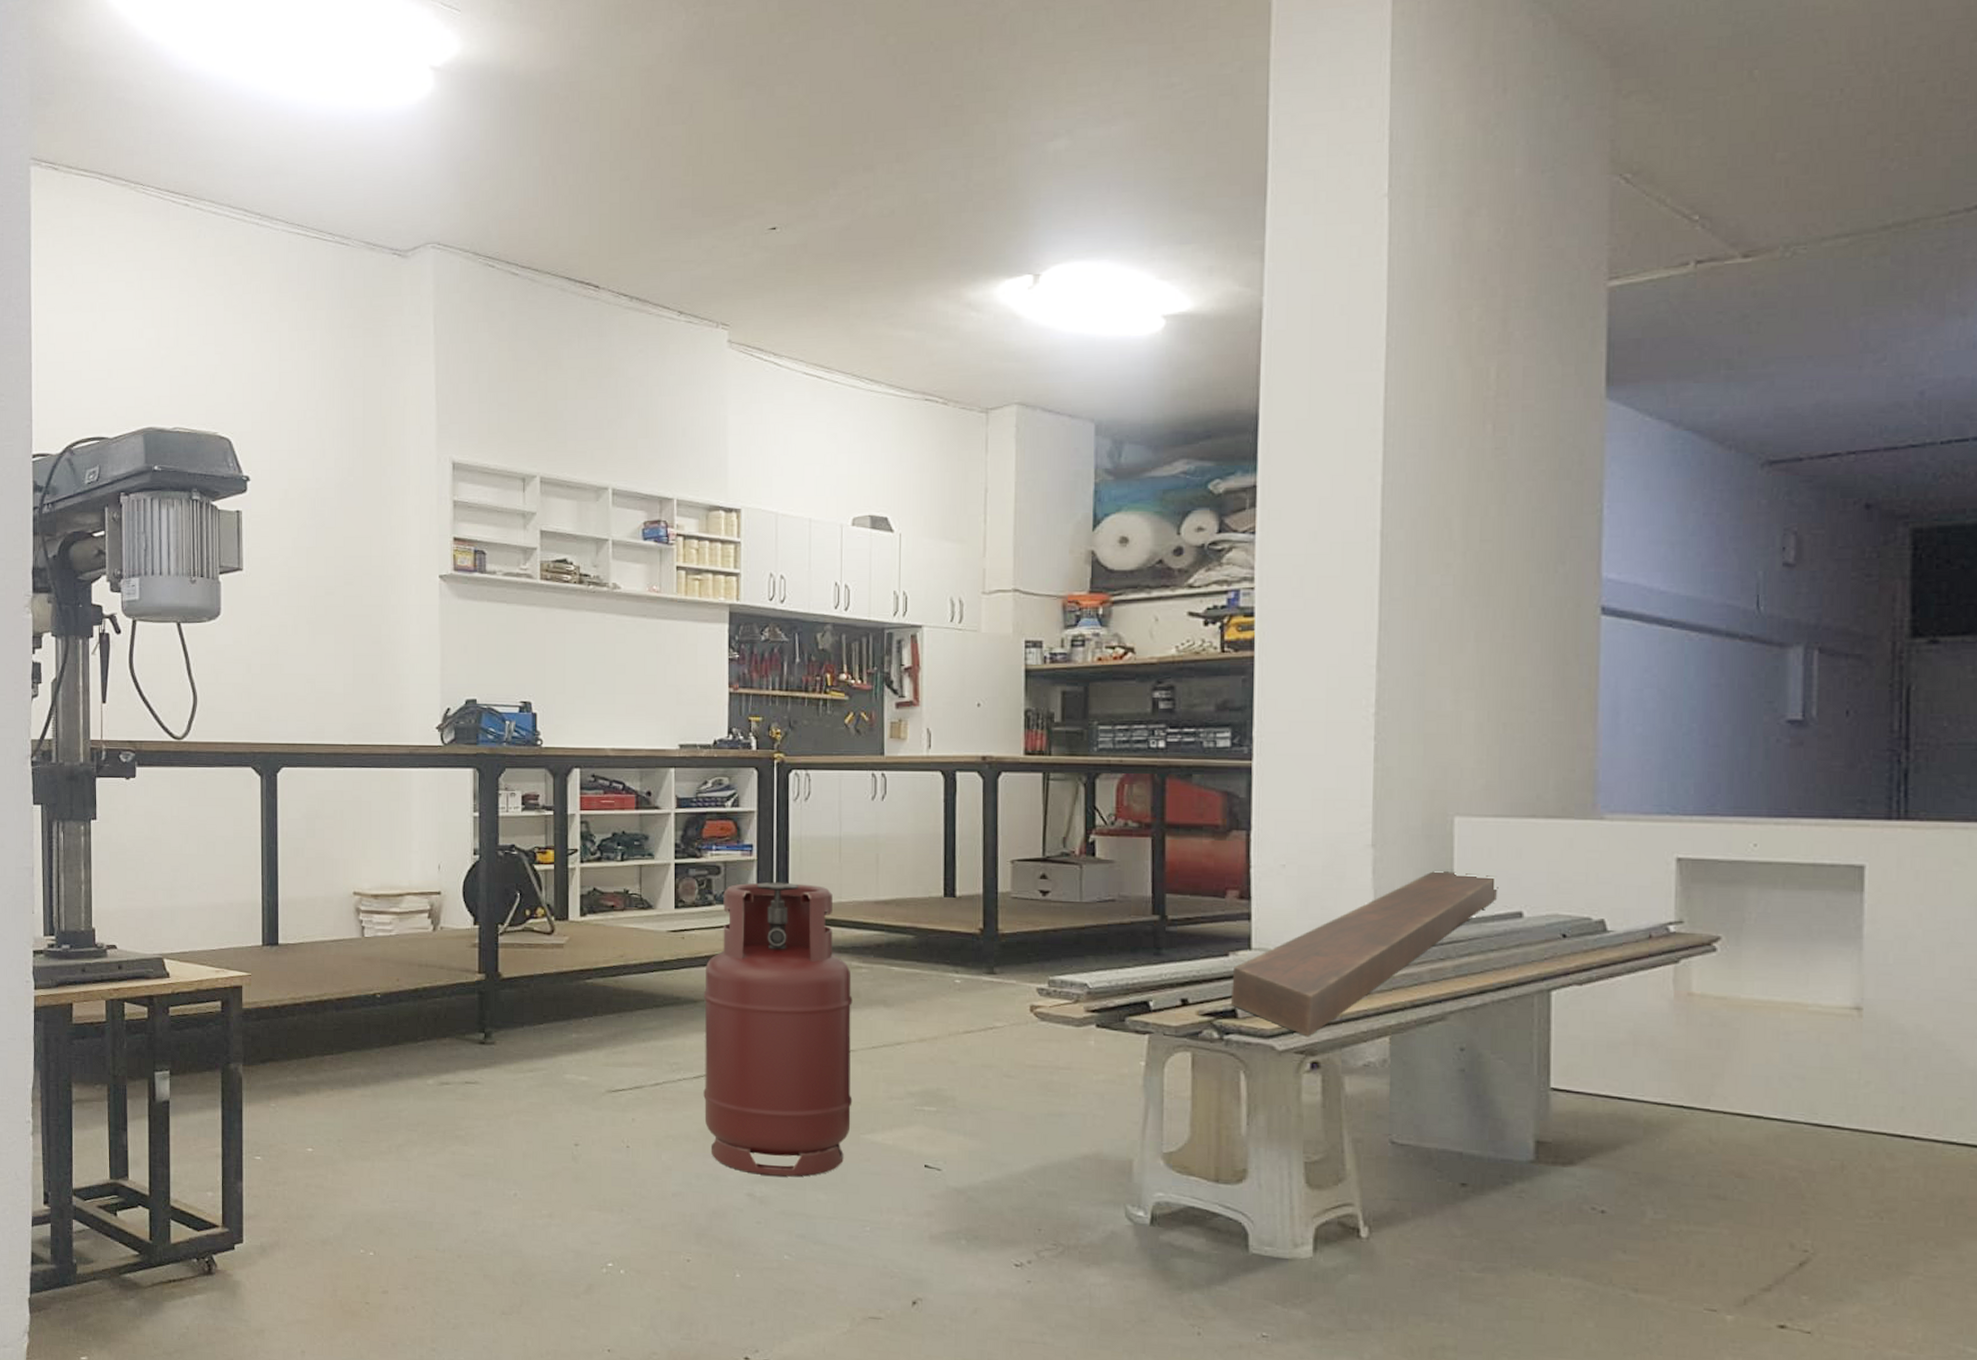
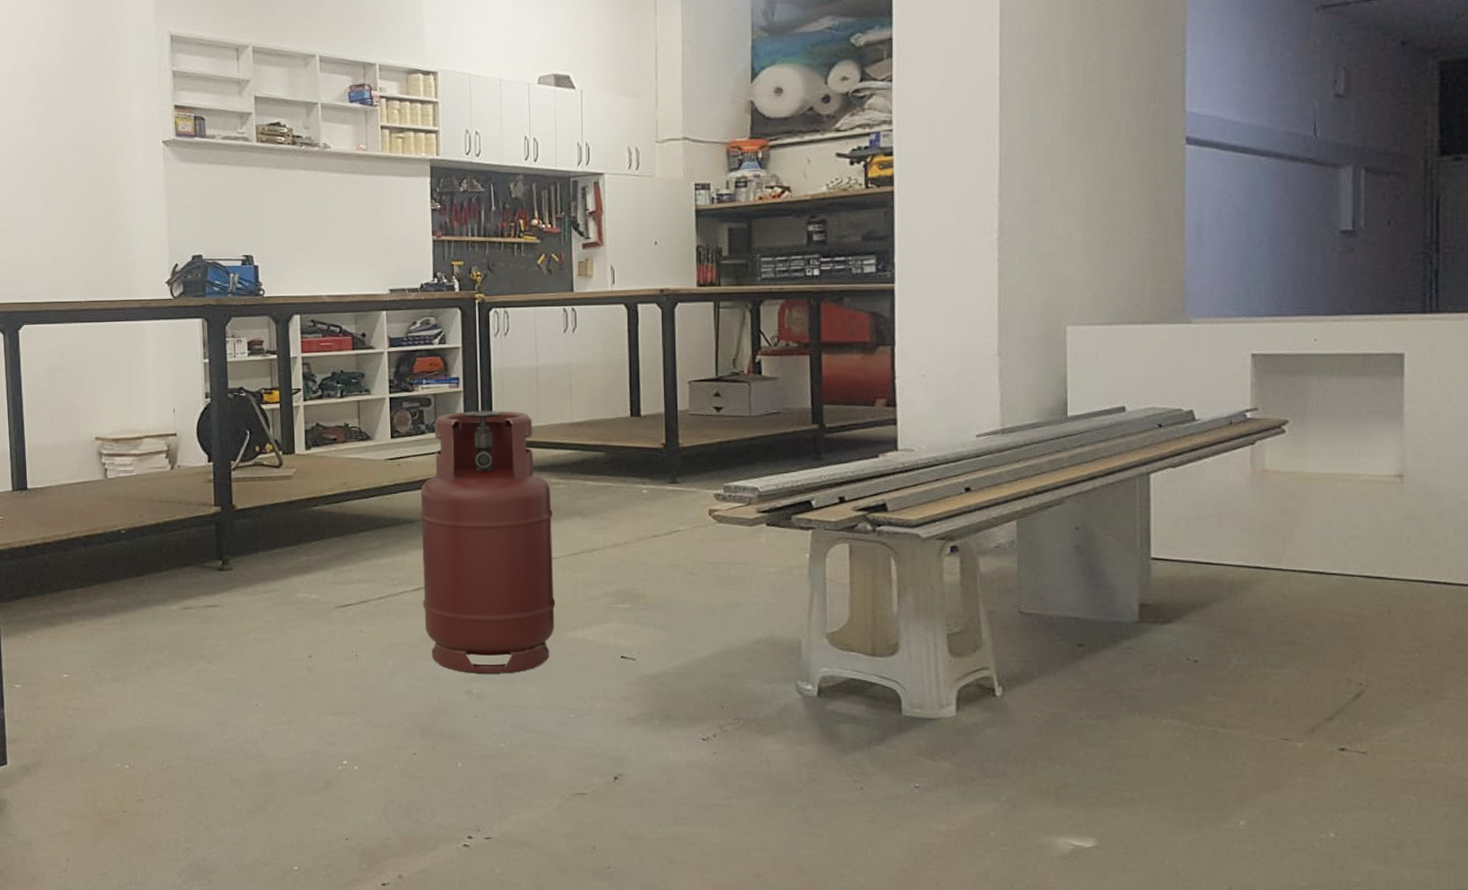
wooden plank: present [1232,870,1497,1037] -> none [882,373,1103,525]

